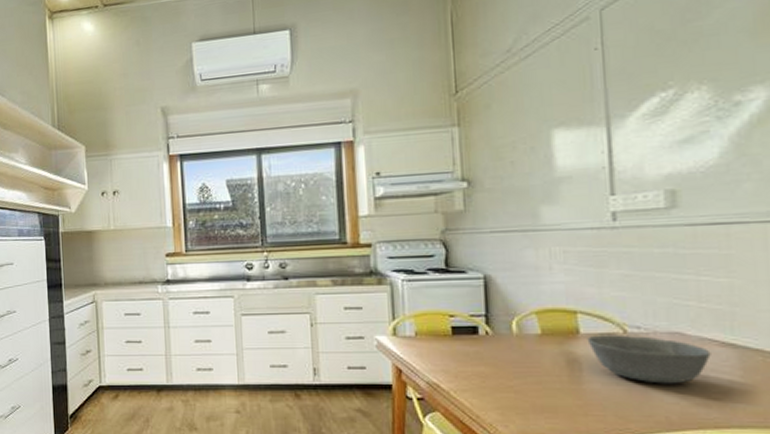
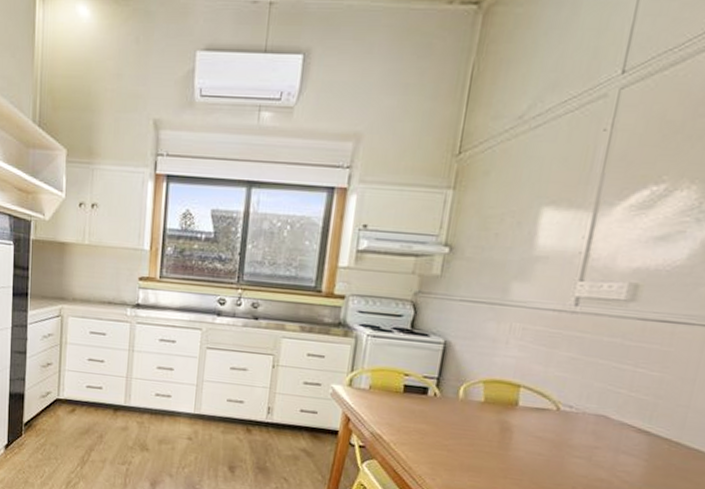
bowl: present [587,334,711,384] -> none [523,409,627,461]

